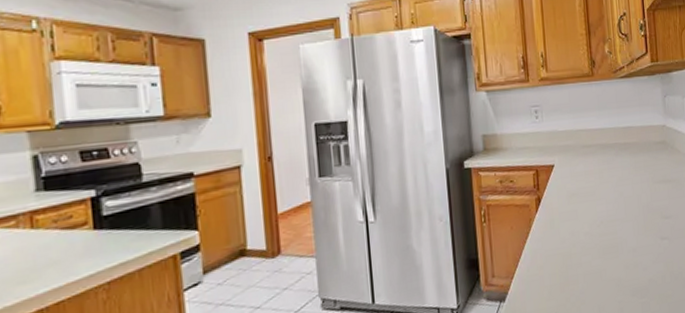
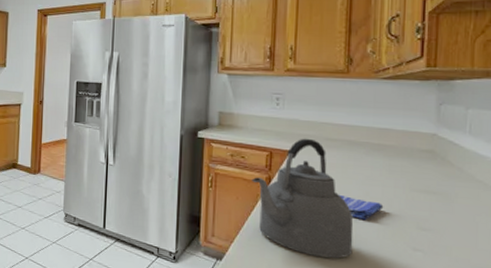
kettle: none [523,148,617,270] -> present [252,138,354,259]
dish towel: none [599,200,636,222] -> present [339,194,384,221]

